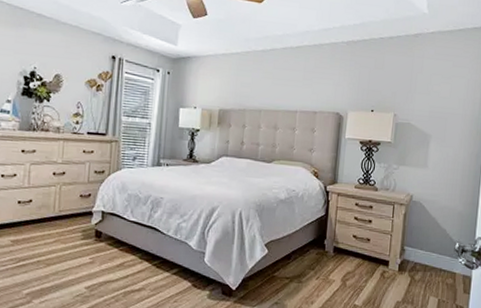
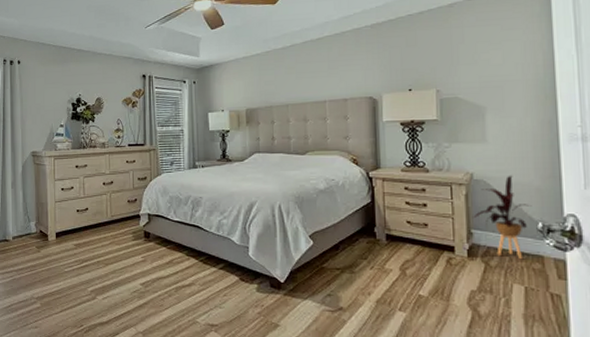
house plant: none [407,199,454,274] -> present [473,175,532,258]

